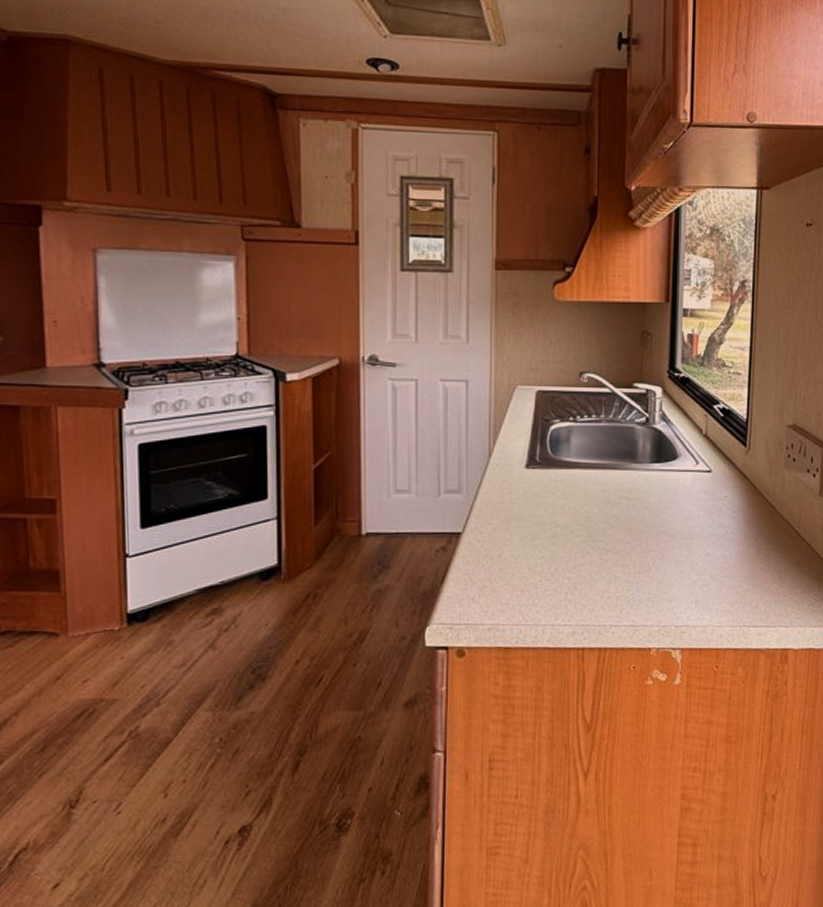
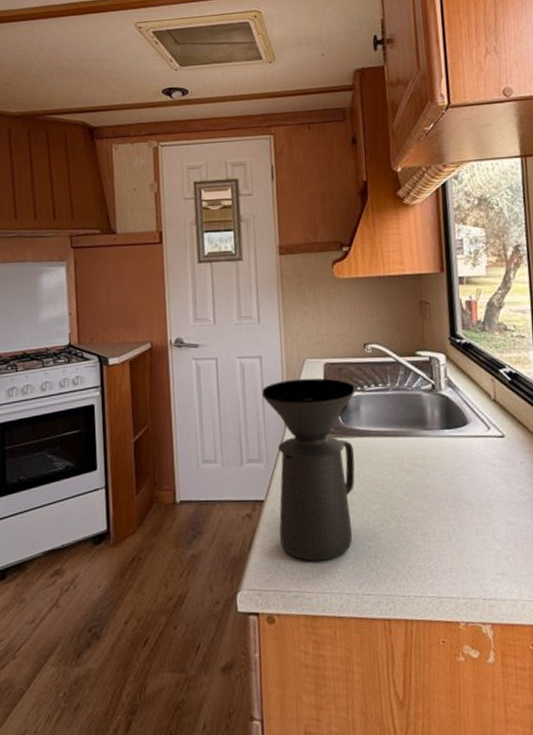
coffee maker: none [466,406,567,594] -> present [262,378,355,561]

